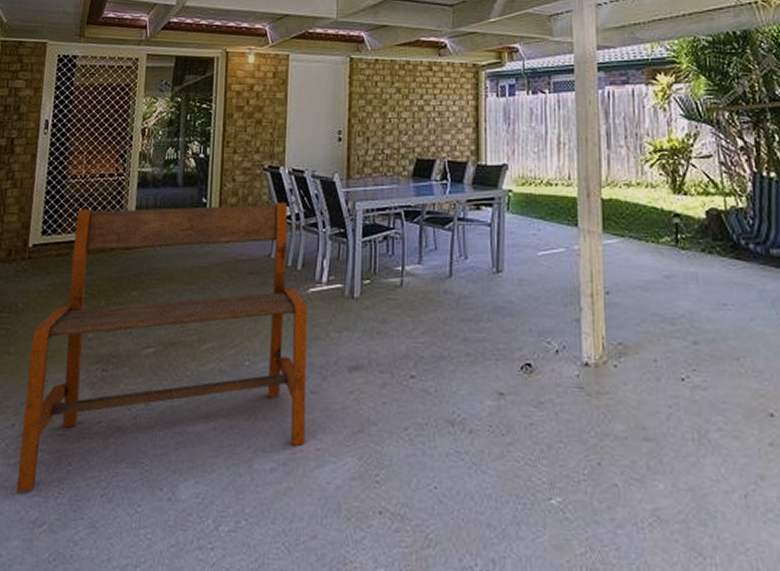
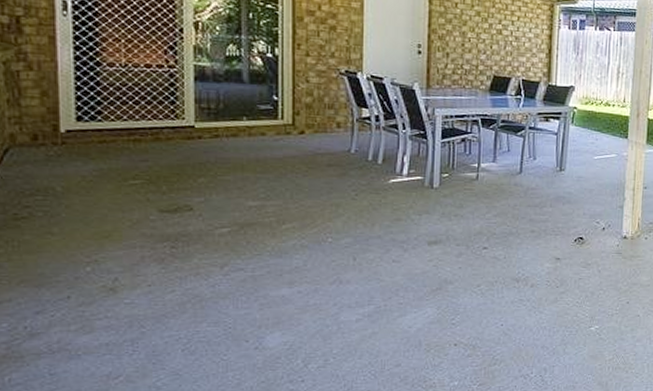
bench: present [16,202,308,494] -> none [79,97,389,354]

